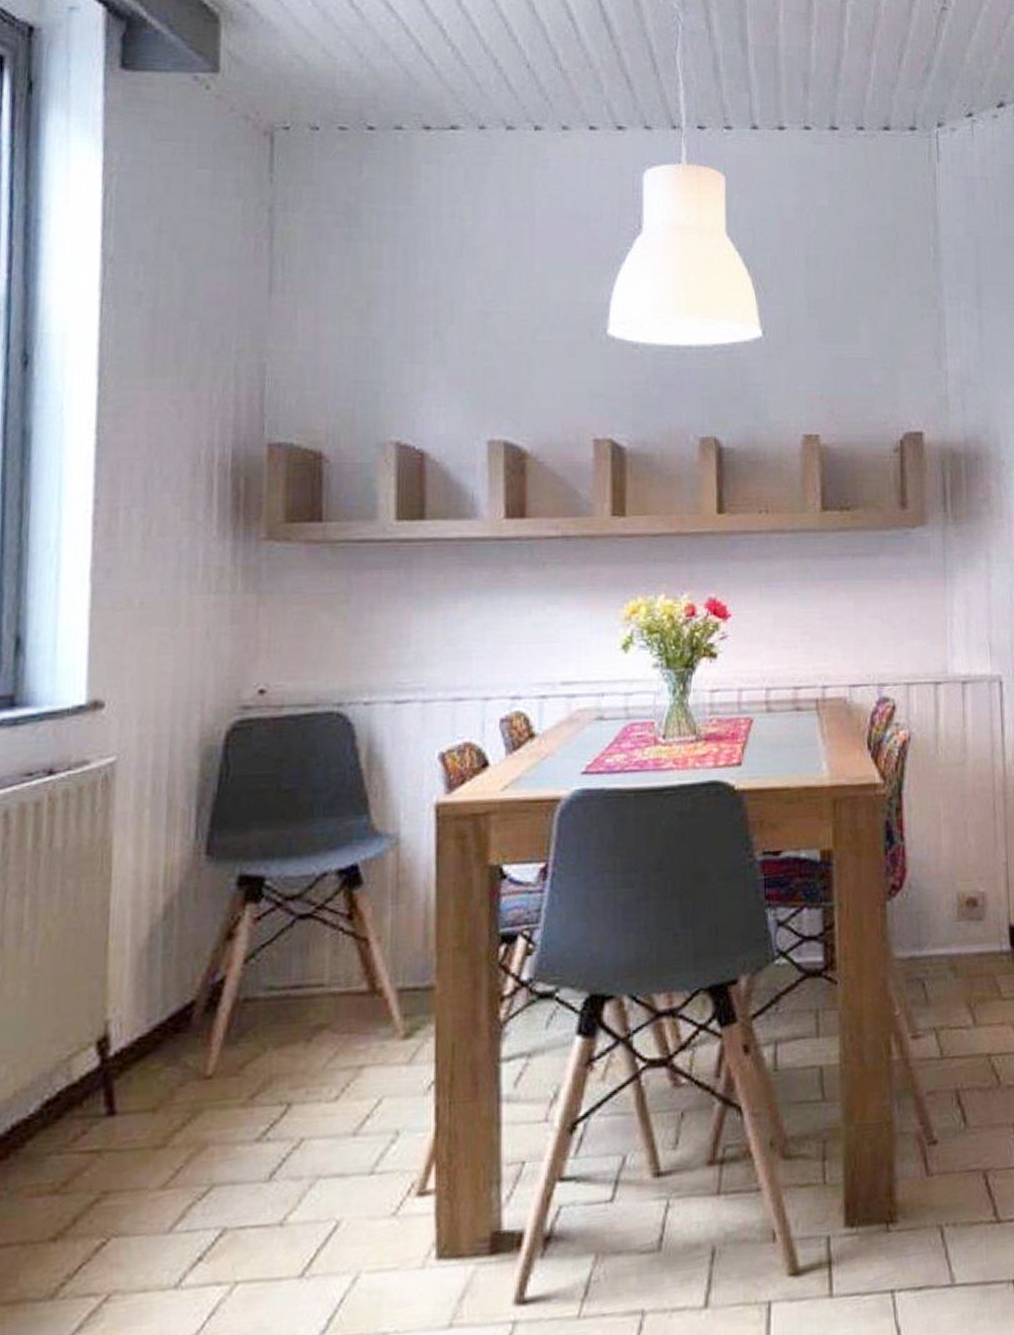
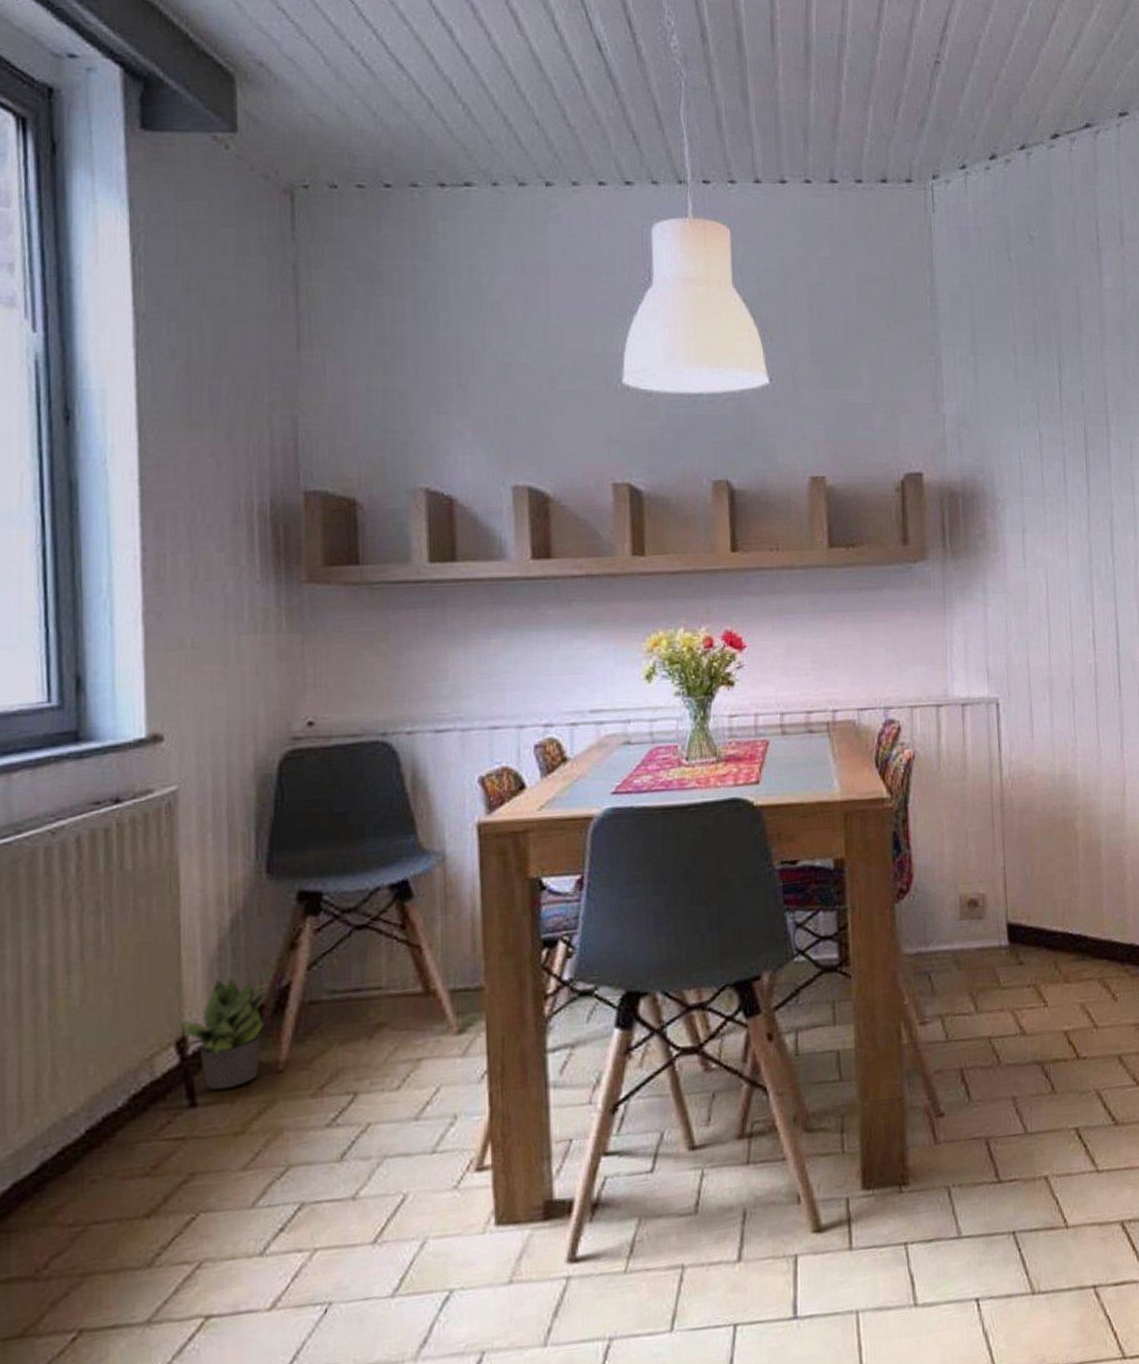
potted plant: none [102,969,204,1098] -> present [180,976,272,1091]

